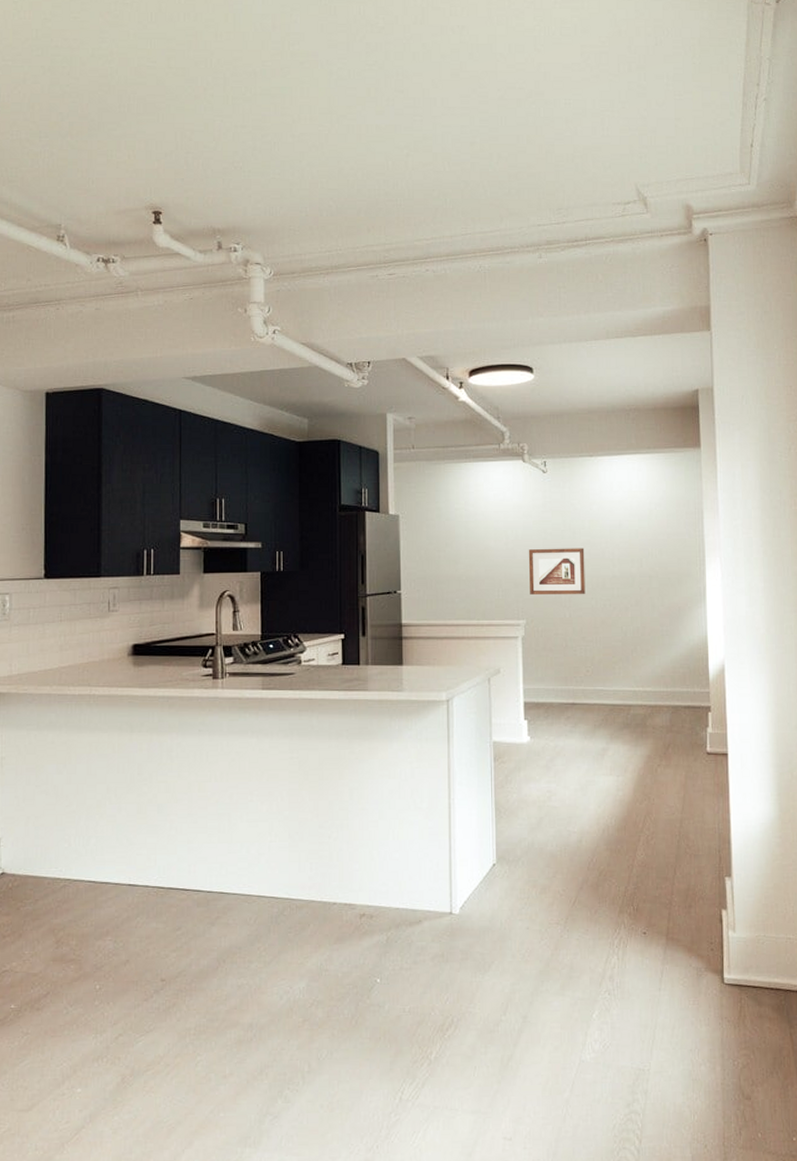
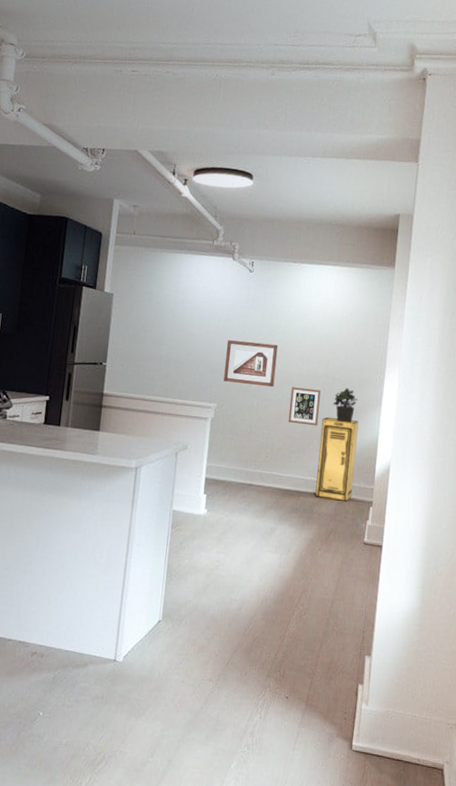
picture frame: none [605,591,639,631] -> present [288,387,321,426]
storage cabinet: none [643,620,687,710] -> present [315,417,359,502]
potted plant: none [653,585,679,624] -> present [333,387,358,423]

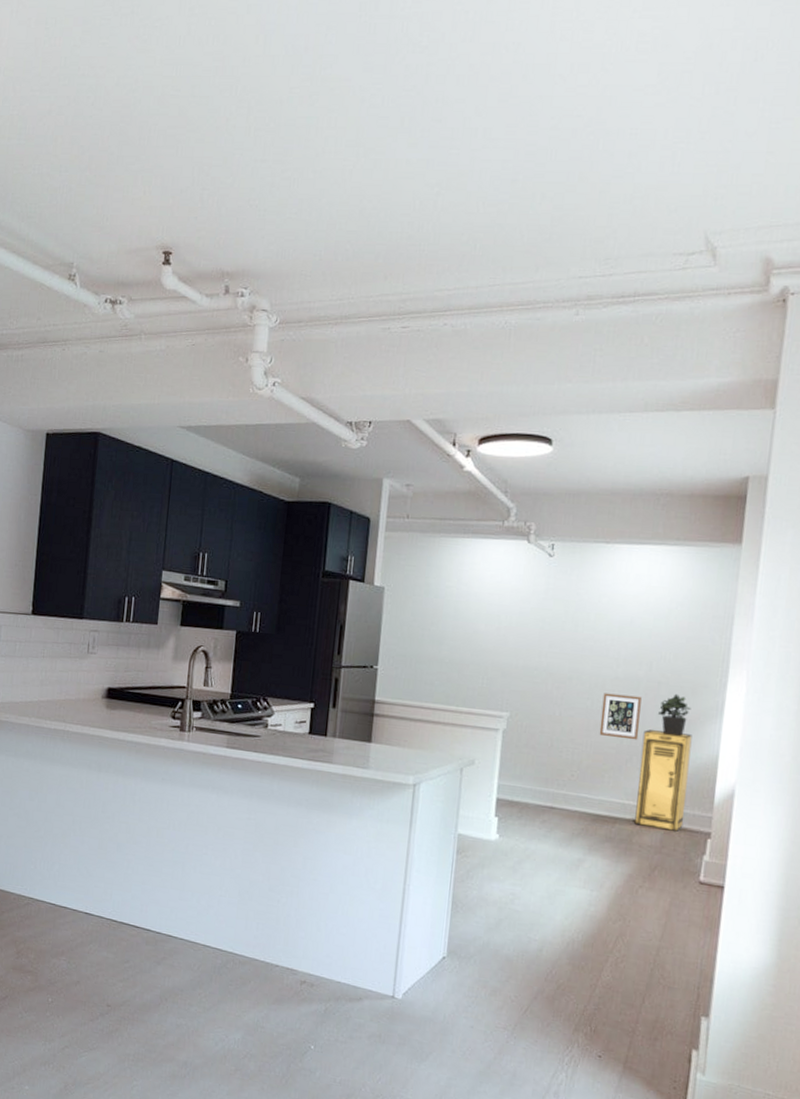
picture frame: present [224,340,278,387] -> none [518,638,586,693]

